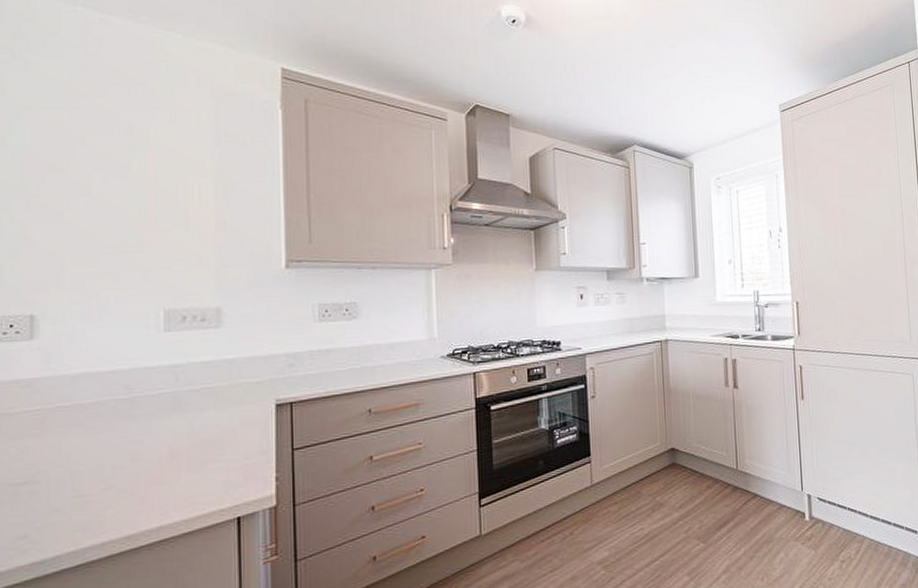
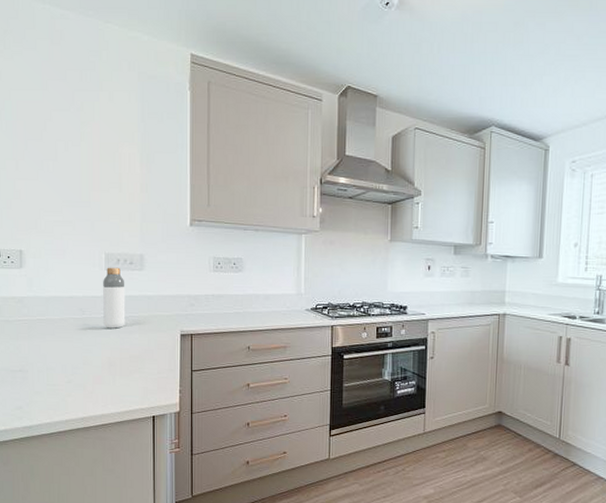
bottle: none [161,326,195,408] -> present [103,267,125,329]

